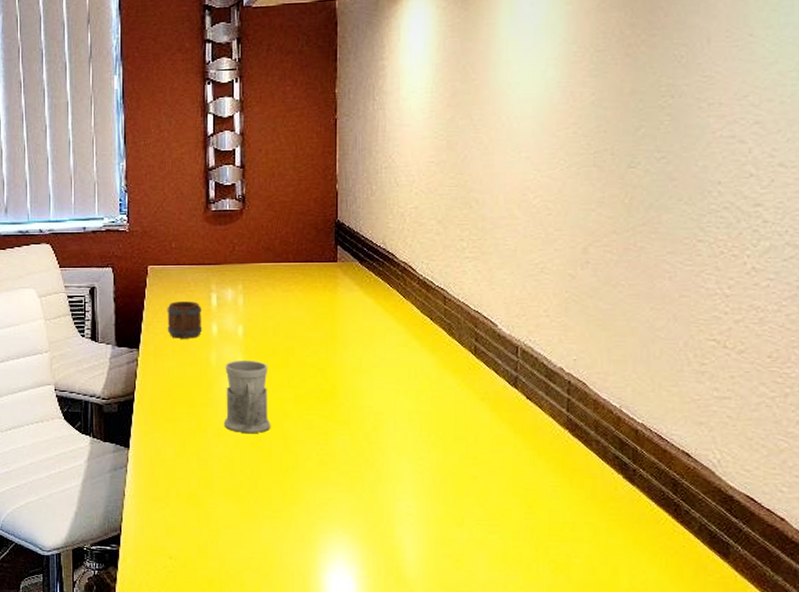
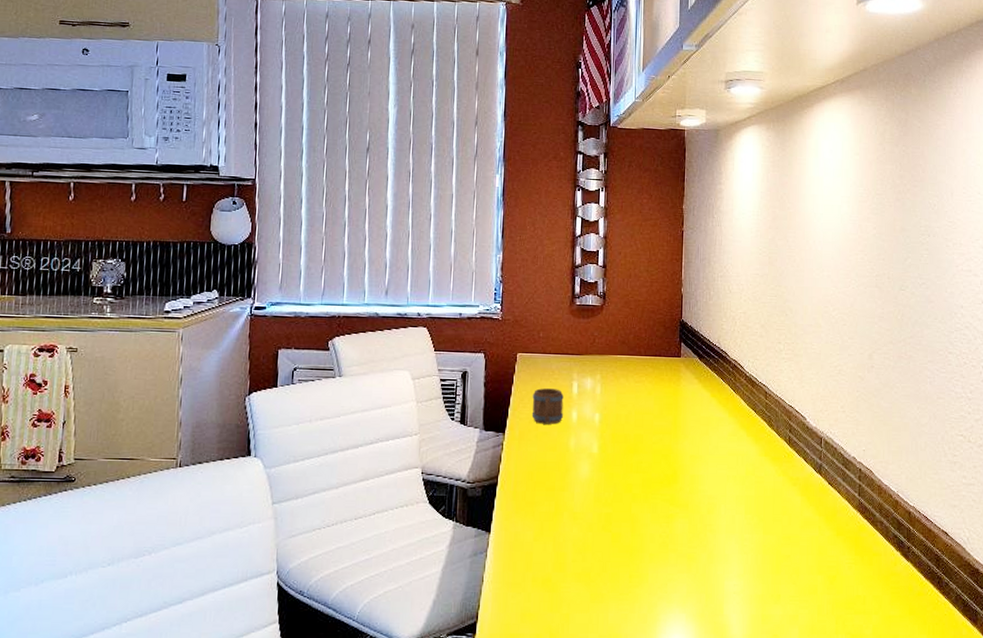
mug: present [223,361,271,433] -> none [579,446,621,516]

